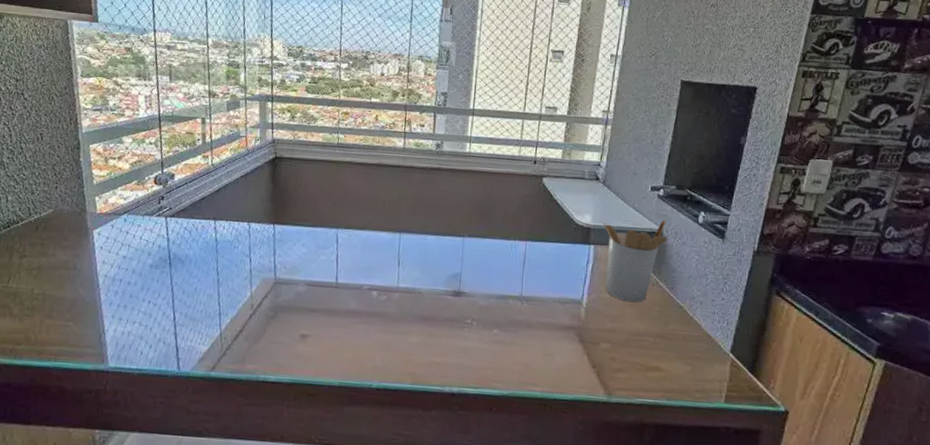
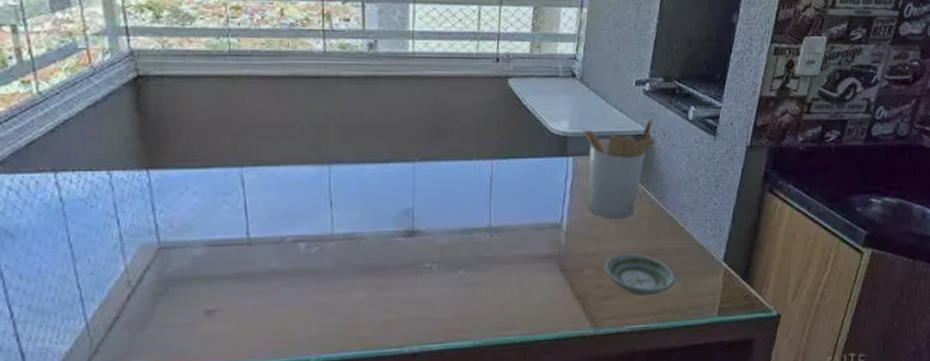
saucer: none [618,333,684,374] -> present [604,253,675,295]

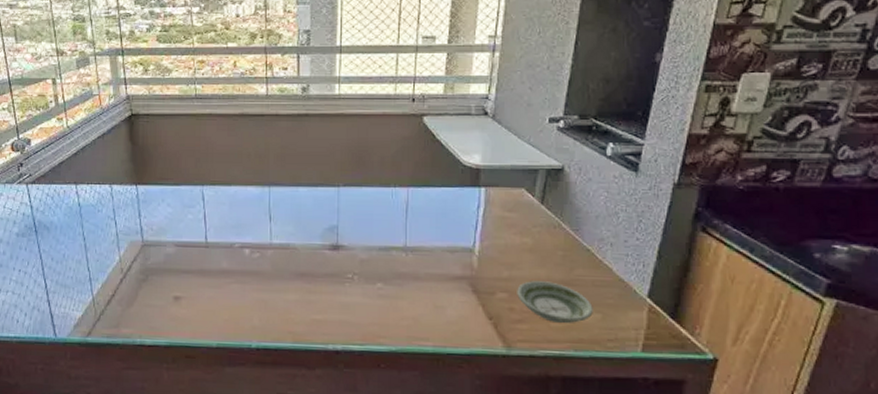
utensil holder: present [582,118,656,219] -> none [494,153,571,248]

